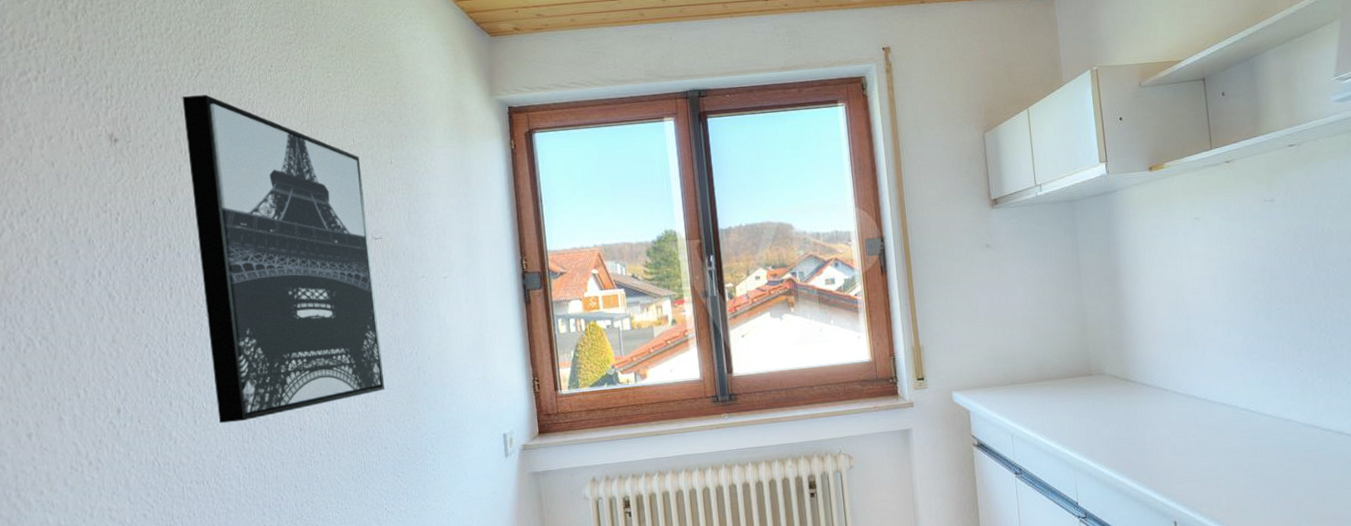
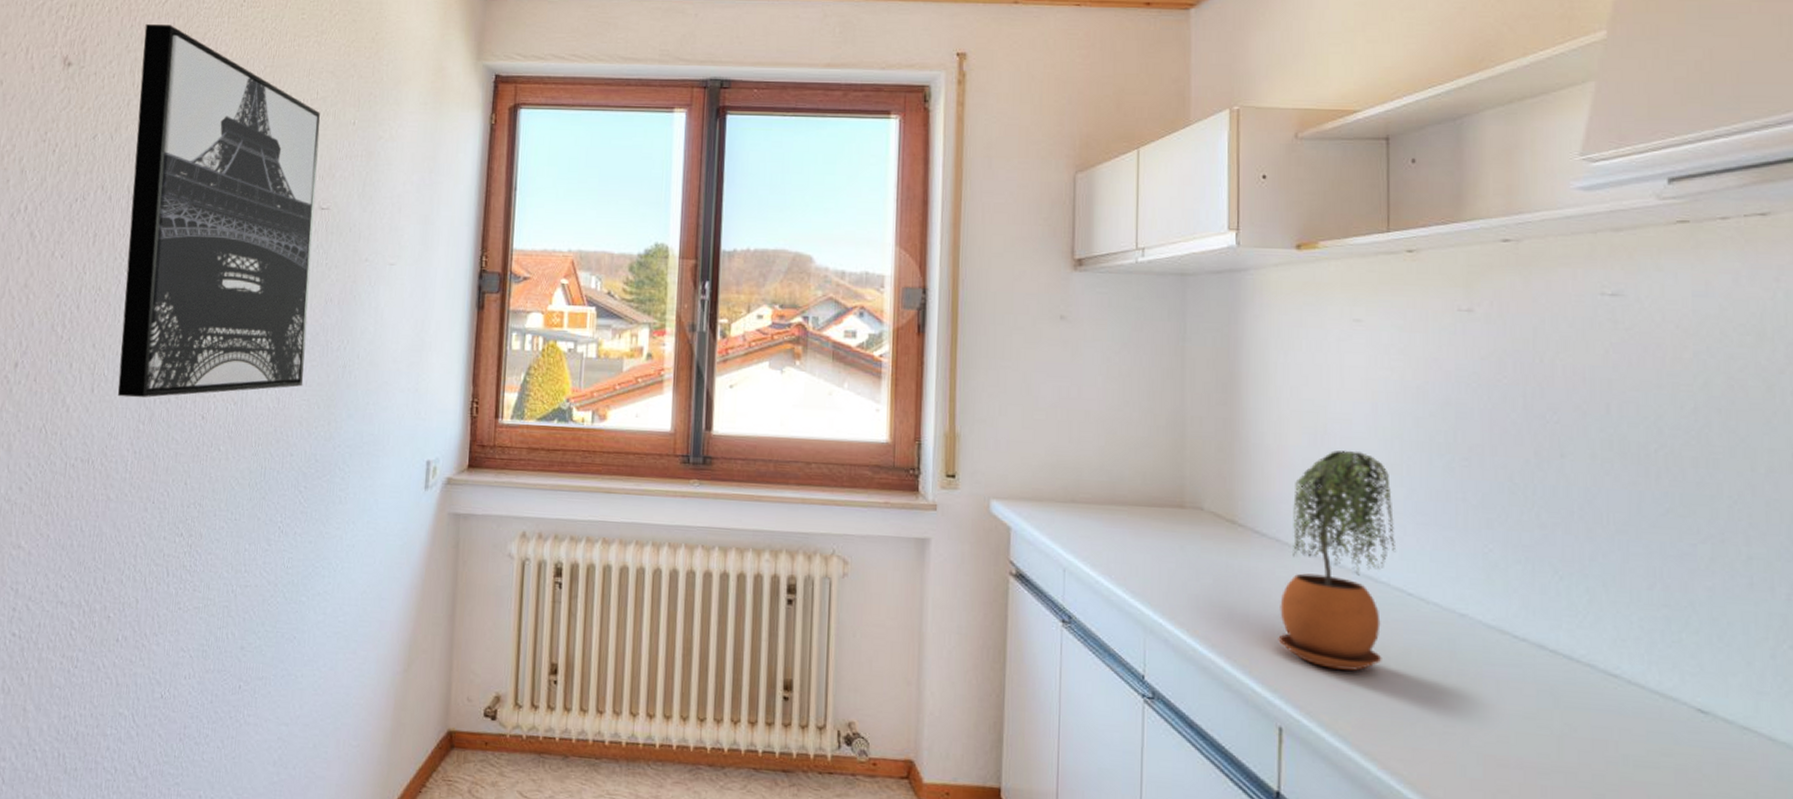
potted plant: none [1165,315,1239,474] -> present [1278,450,1395,671]

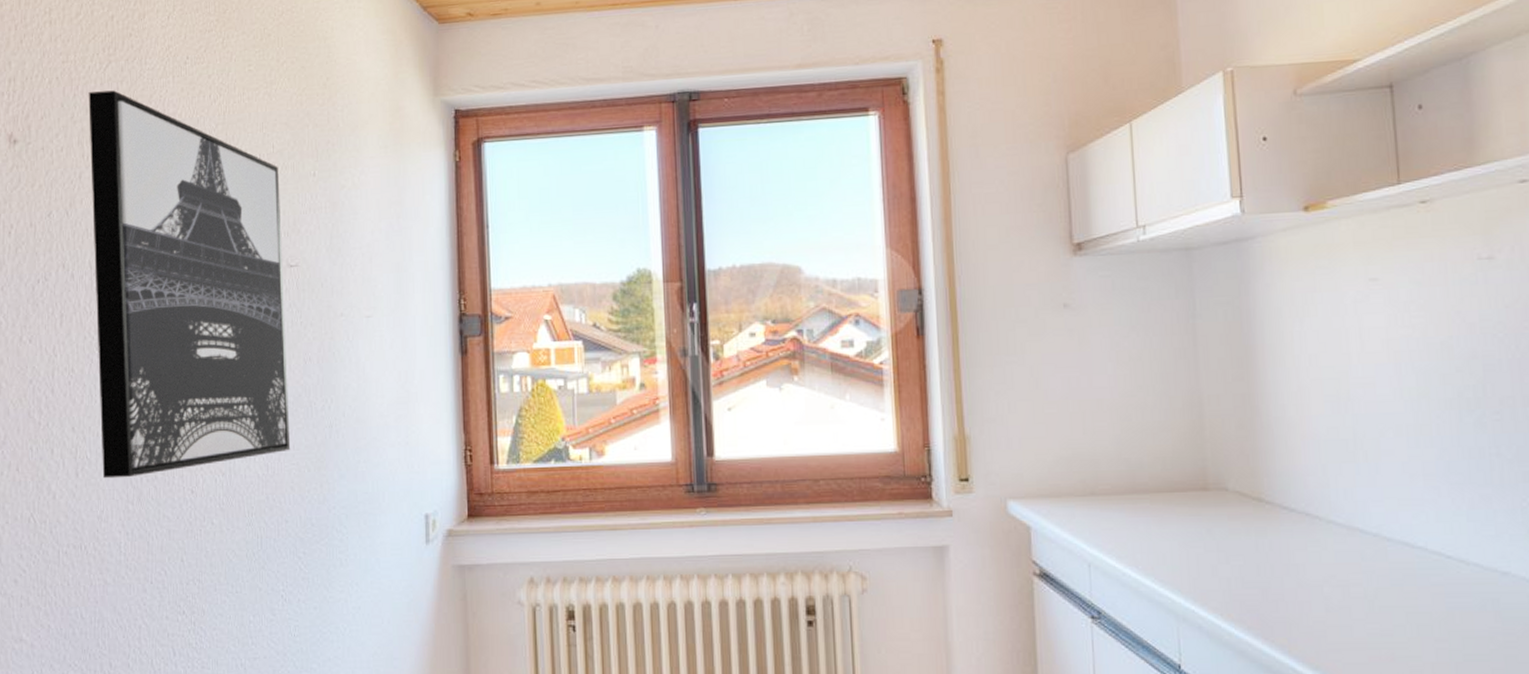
potted plant: present [1278,450,1395,671] -> none [1315,415,1430,640]

